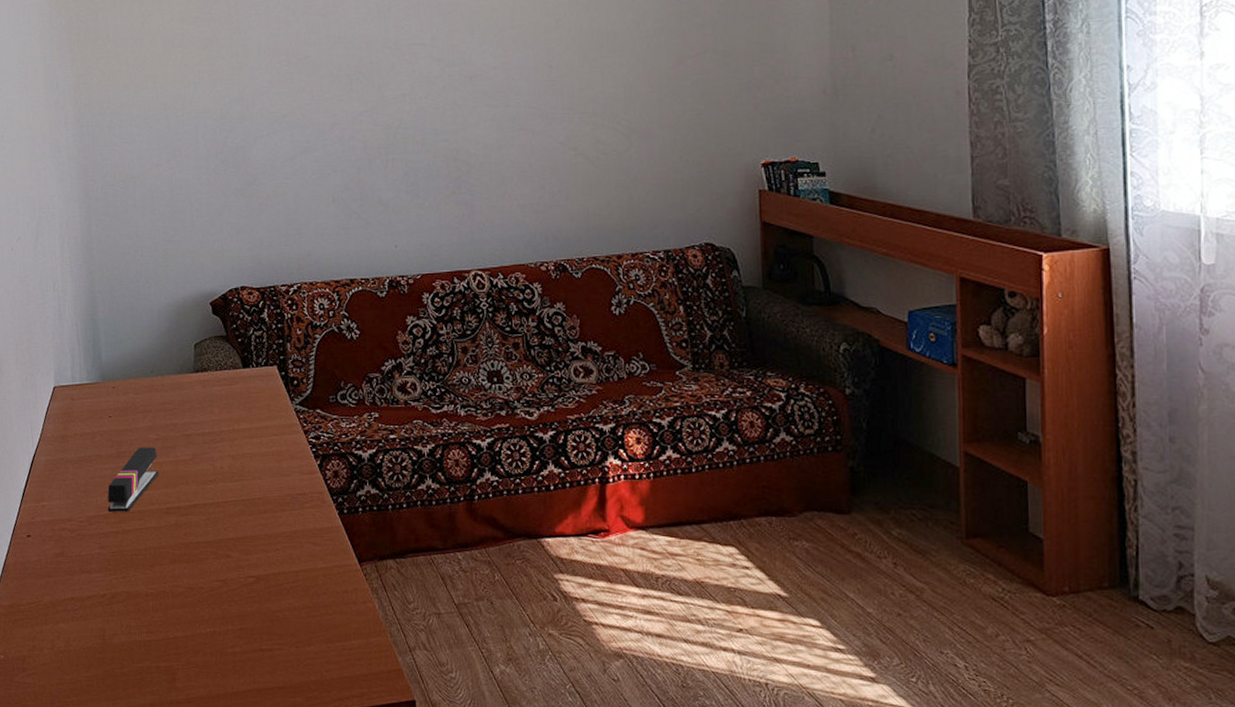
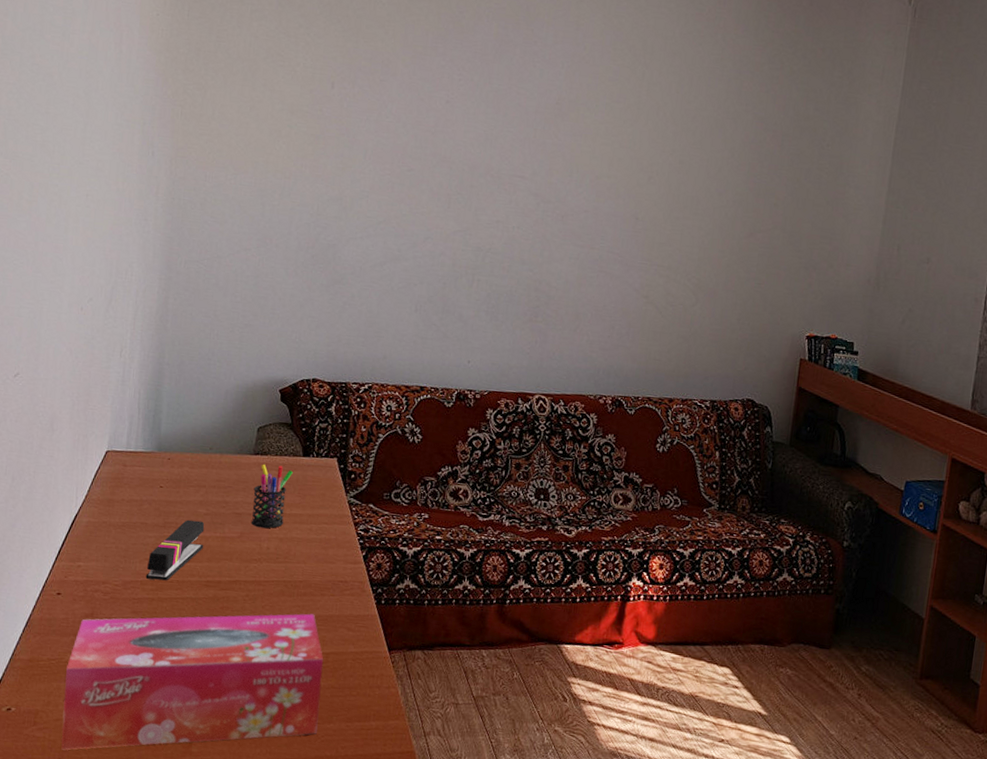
tissue box: none [46,531,298,695] -> present [61,613,324,750]
pen holder: none [199,380,236,447] -> present [251,465,294,529]

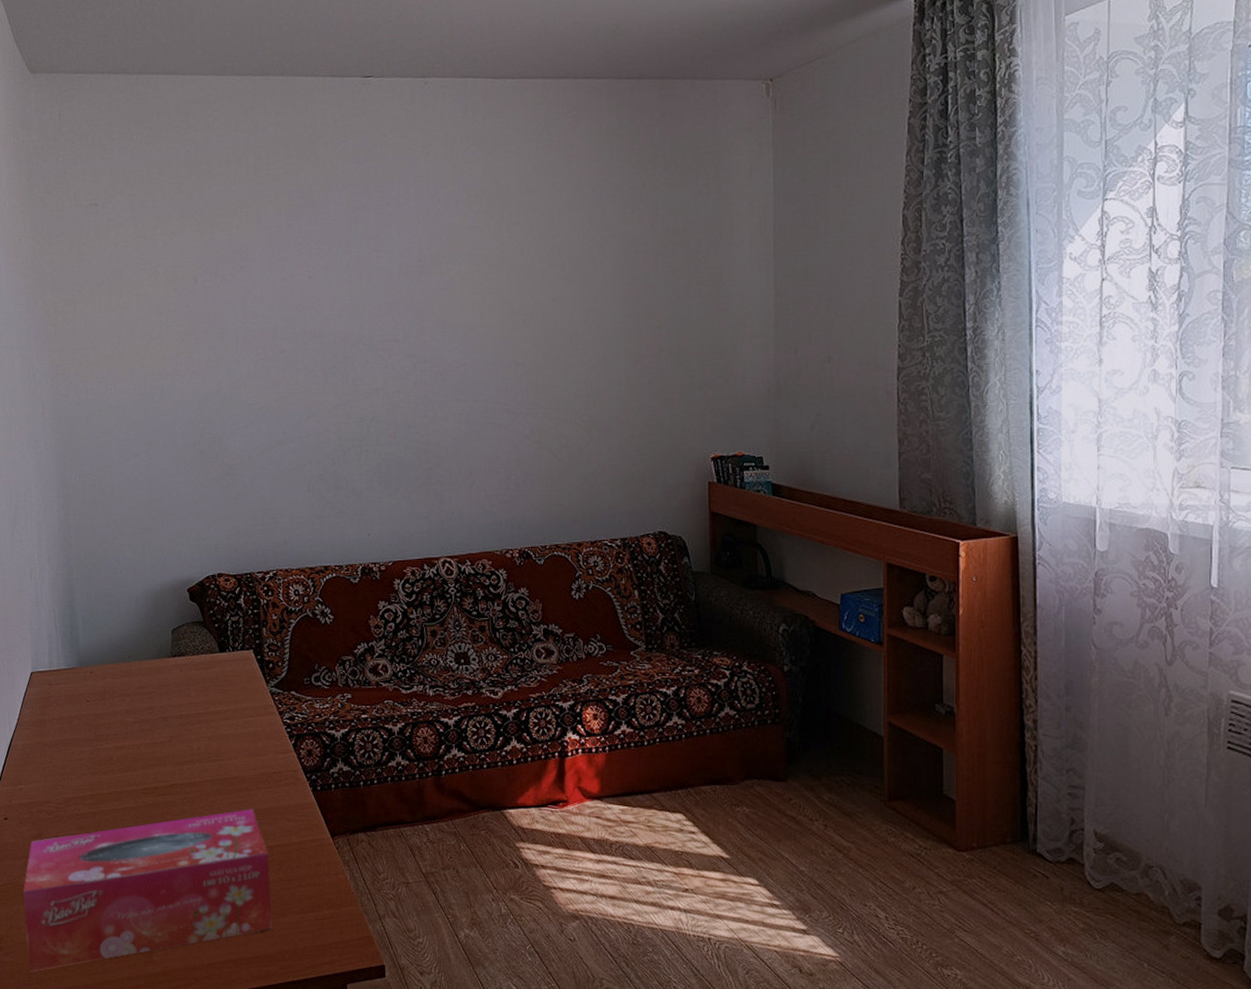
stapler: present [145,519,205,581] -> none [85,730,137,793]
pen holder: present [251,465,294,529] -> none [176,664,213,729]

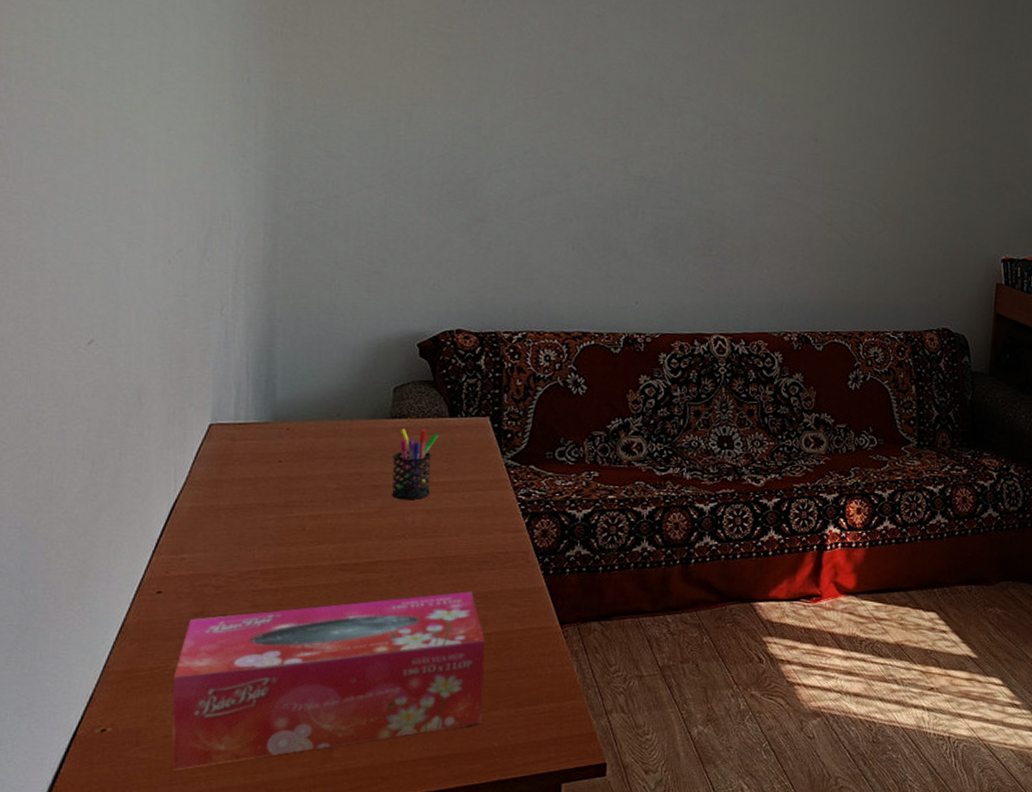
pen holder: none [176,664,213,729] -> present [391,429,439,501]

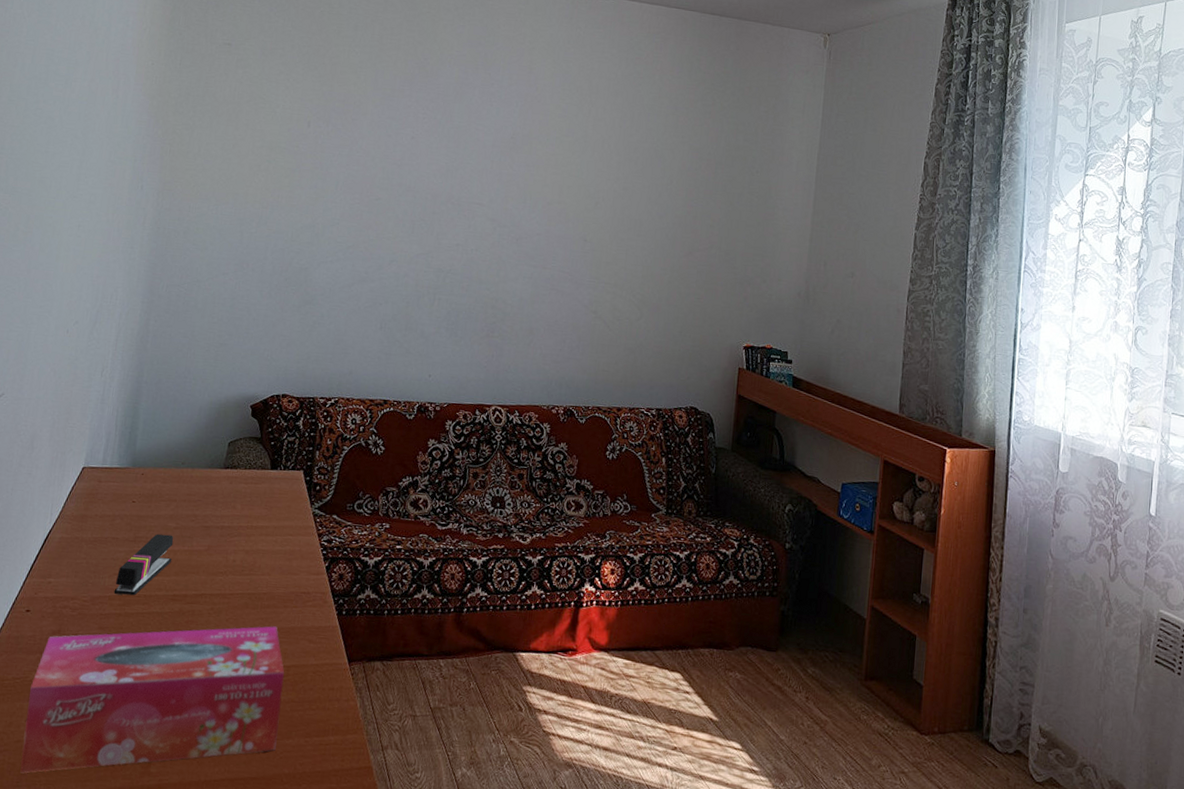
stapler: none [266,496,336,568] -> present [113,533,174,596]
pen holder: present [391,429,439,501] -> none [218,478,262,541]

